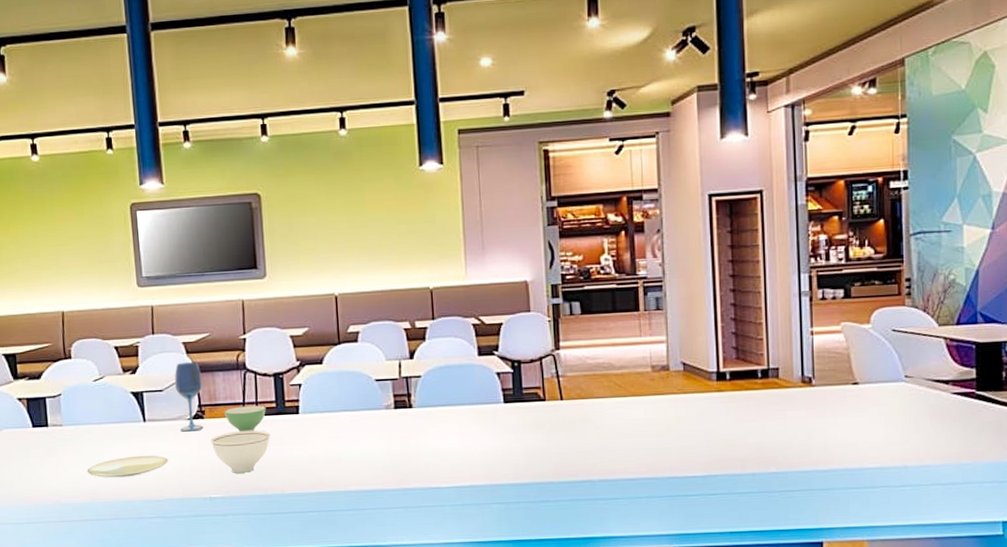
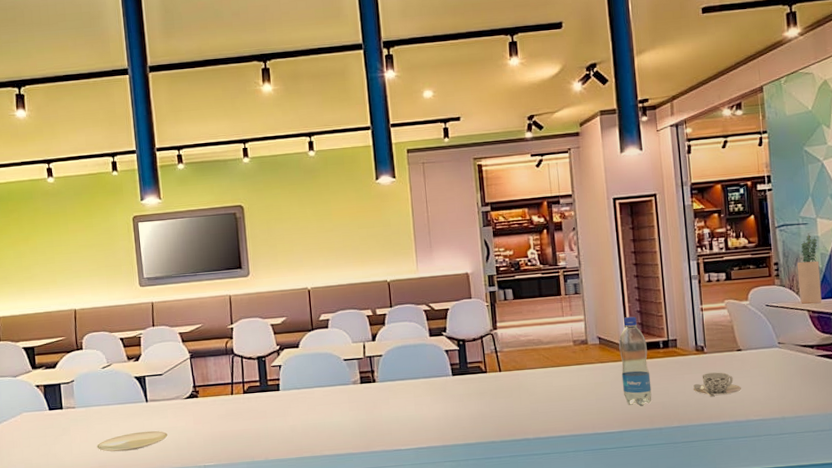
wineglass: present [174,362,204,432] -> none [172,349,198,410]
bowl: present [210,430,270,473] -> none [204,406,255,444]
bowl: present [224,405,267,433] -> none [215,384,252,409]
bottle: none [707,339,745,446] -> present [618,316,652,406]
teacup: none [795,409,855,439] -> present [693,372,741,397]
vase: none [934,243,963,331] -> present [797,233,822,304]

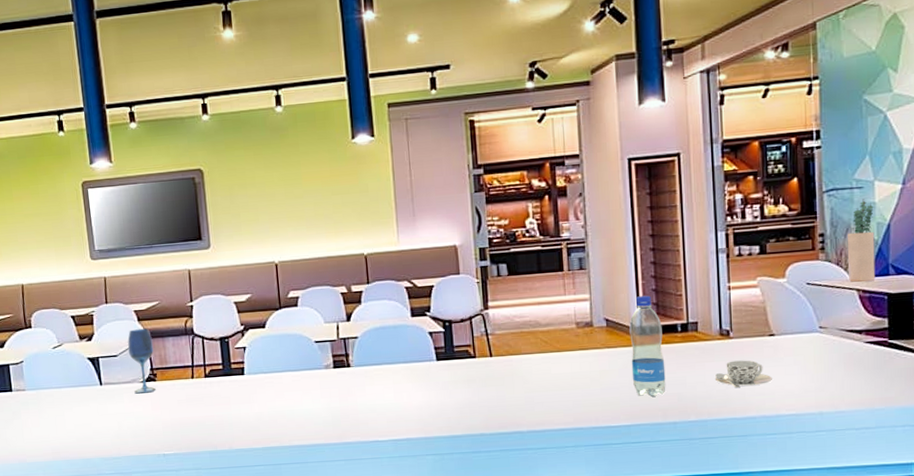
plate: present [97,430,168,452] -> none [49,416,124,438]
wineglass: none [172,349,198,410] -> present [127,328,156,394]

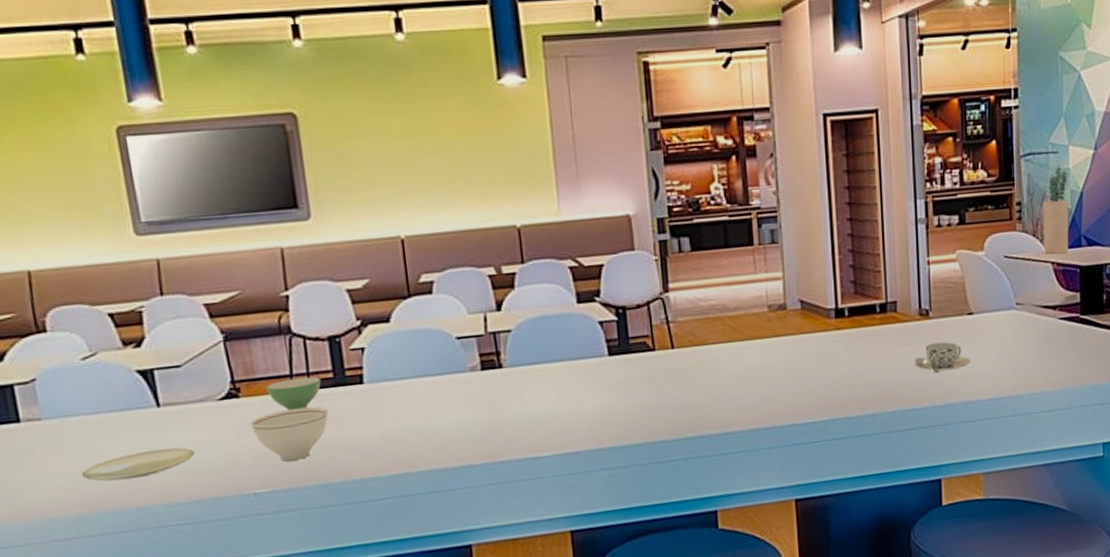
plate: none [49,416,124,438] -> present [81,447,195,482]
wineglass: present [127,328,156,394] -> none [195,327,240,416]
bowl: none [163,391,218,431] -> present [250,407,328,461]
bowl: none [174,367,214,393] -> present [266,376,322,412]
bottle: present [629,295,666,397] -> none [825,272,865,387]

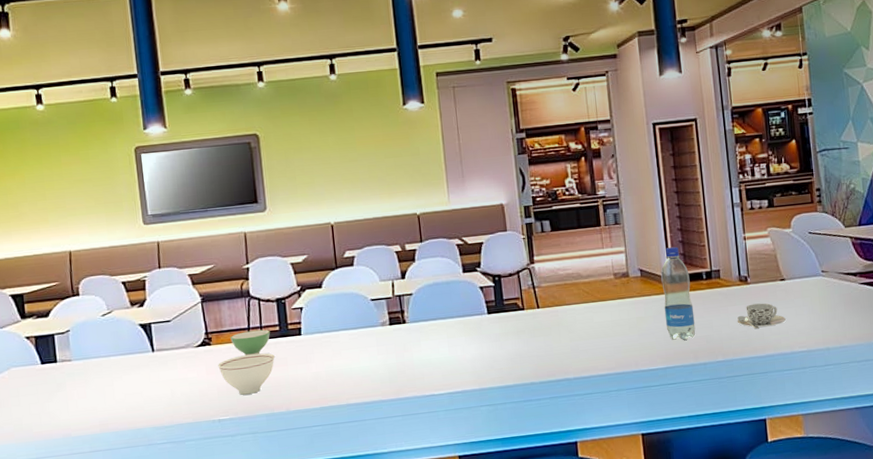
plate: present [81,447,195,482] -> none [97,383,177,408]
bottle: none [825,272,865,387] -> present [660,247,696,340]
vase: present [1042,164,1069,255] -> none [838,158,864,231]

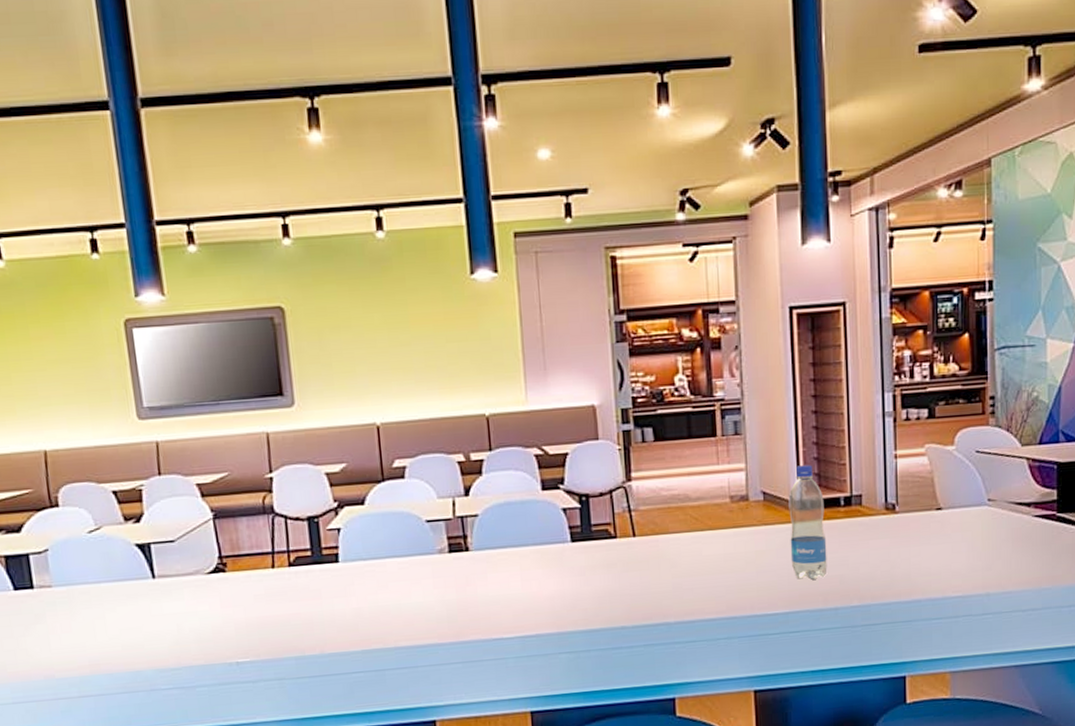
bowl: present [218,353,275,395] -> none [235,583,306,633]
bowl: present [230,329,271,356] -> none [250,554,301,587]
teacup: present [737,303,786,329] -> none [879,536,939,569]

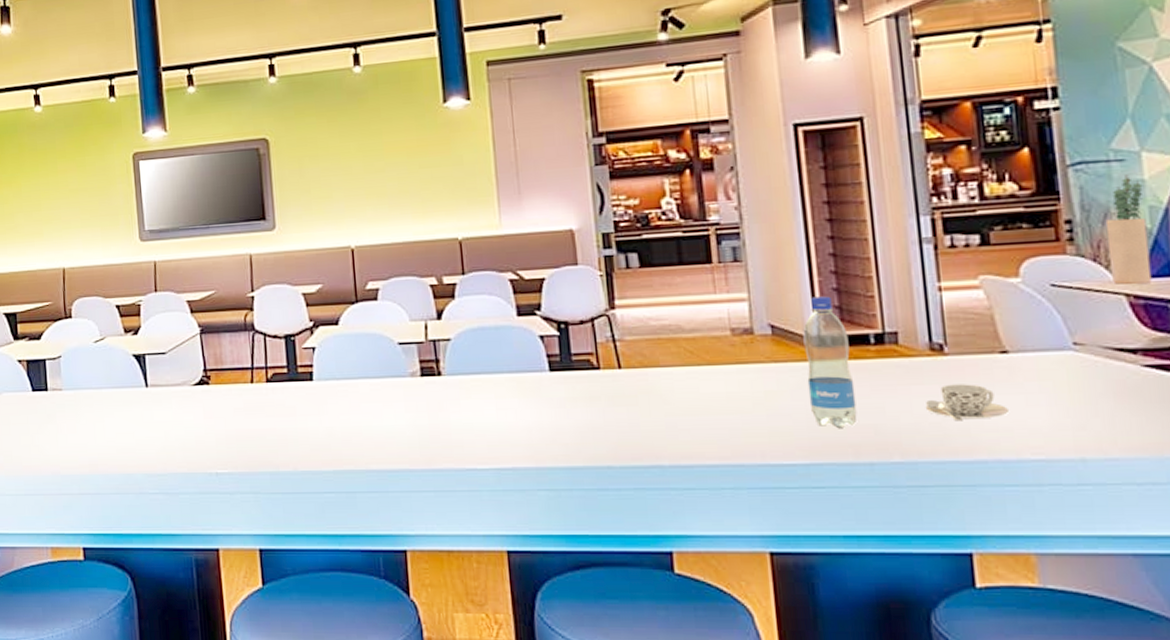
teacup: none [879,536,939,569] -> present [925,384,1008,422]
vase: none [1017,358,1046,451] -> present [1105,175,1152,285]

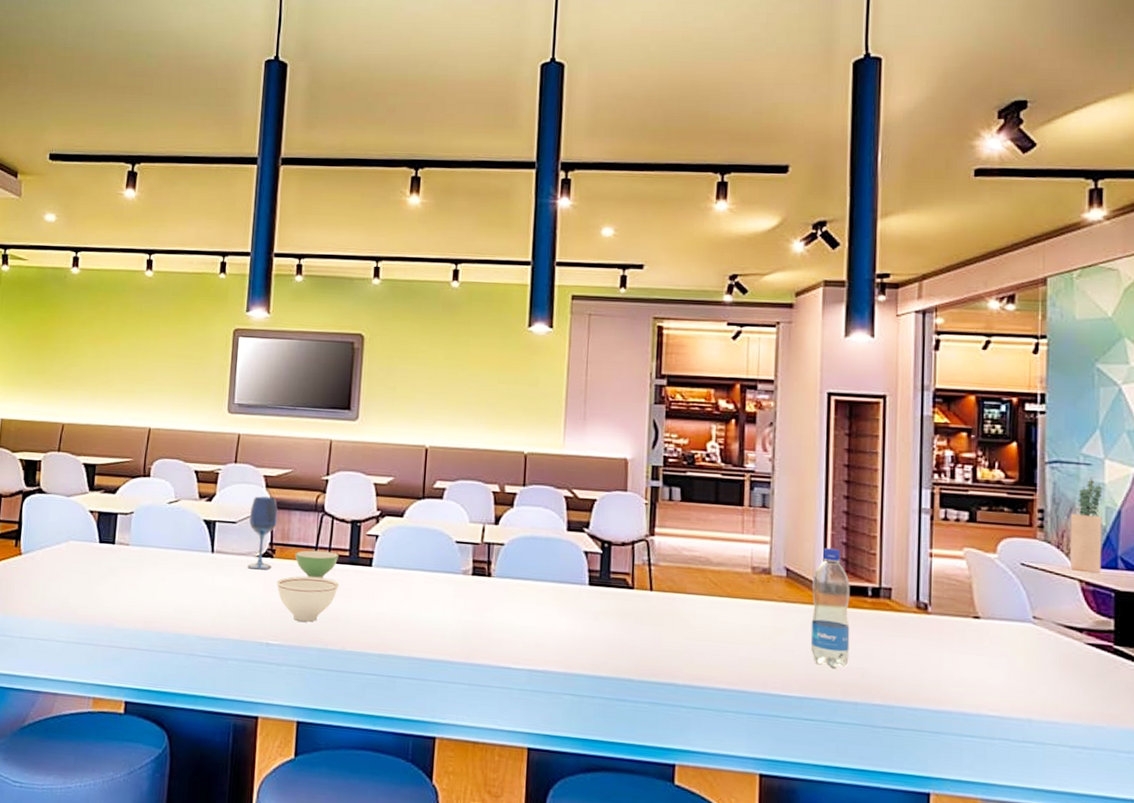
wineglass: none [178,322,209,399] -> present [247,496,278,570]
bowl: none [217,399,281,446] -> present [276,576,339,622]
bowl: none [231,370,278,401] -> present [295,550,340,579]
teacup: present [925,384,1008,422] -> none [906,640,974,674]

